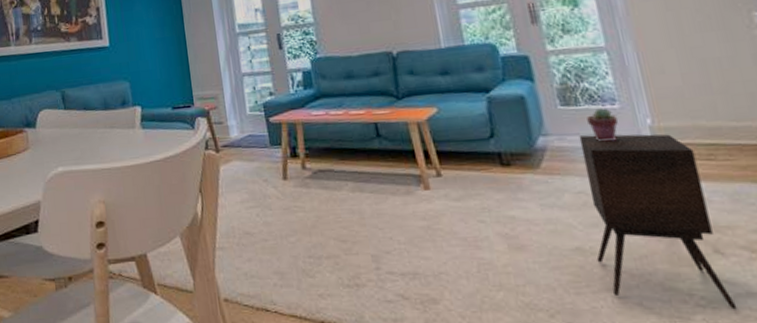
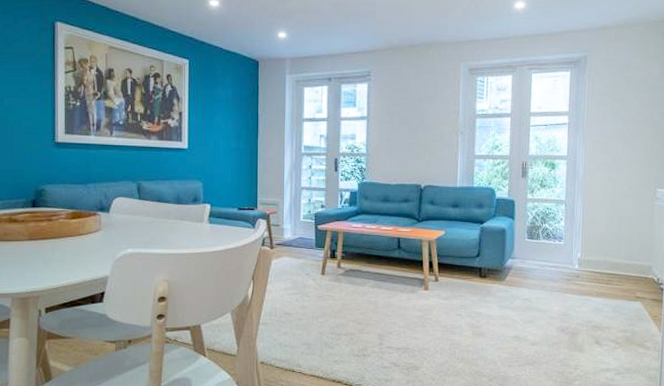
side table: present [579,134,737,310] -> none [526,261,600,379]
potted succulent: present [587,108,619,142] -> none [542,243,561,267]

